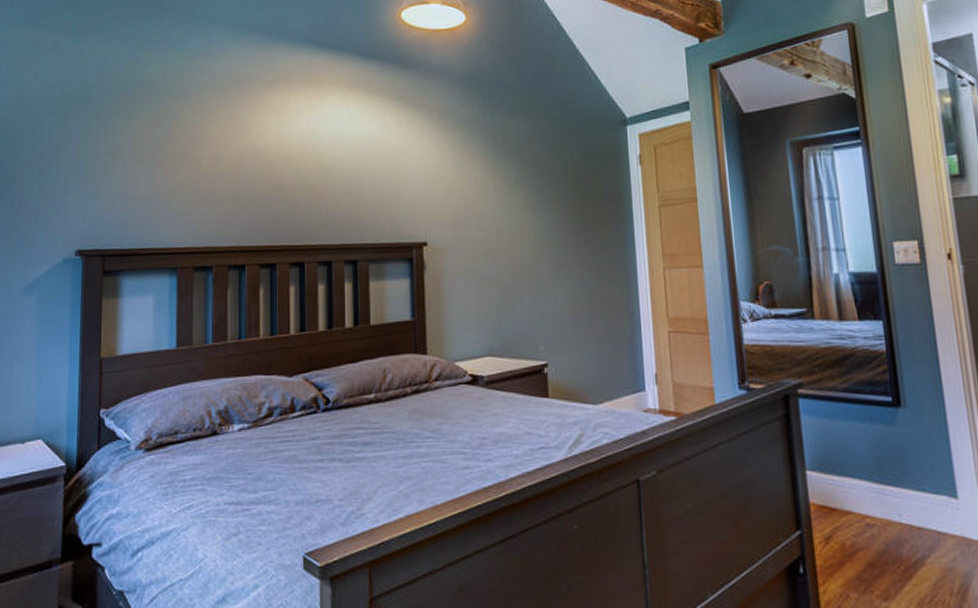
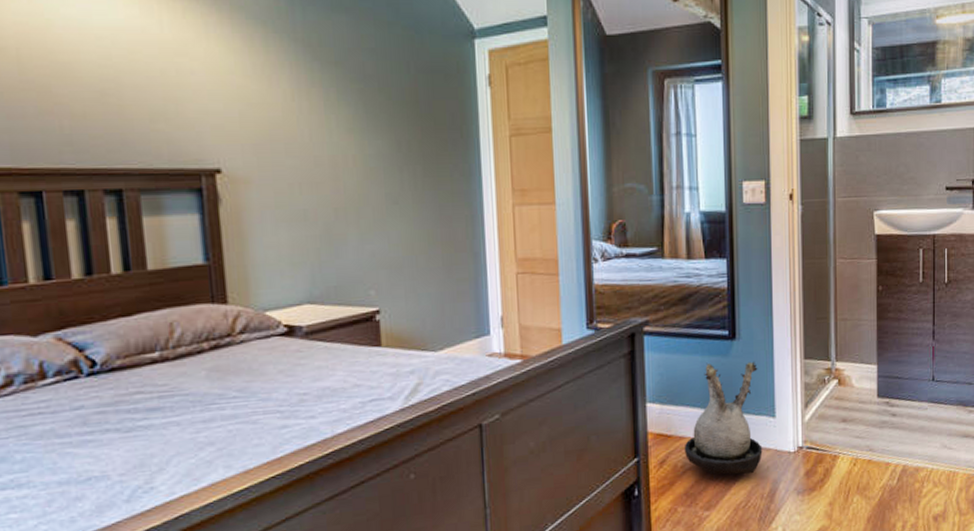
plant: none [851,431,946,563] -> present [684,361,763,475]

